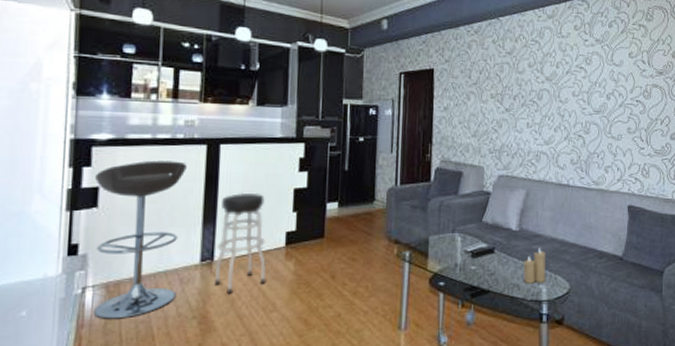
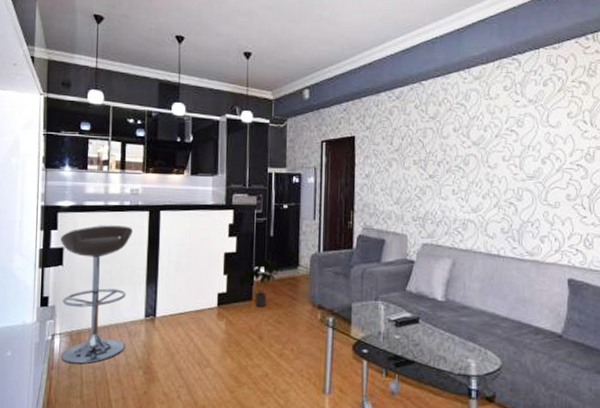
bar stool: present [214,192,267,294] -> none [156,255,201,348]
potted plant: none [309,194,357,246] -> present [238,259,282,308]
candle: present [522,247,547,284] -> none [449,320,475,358]

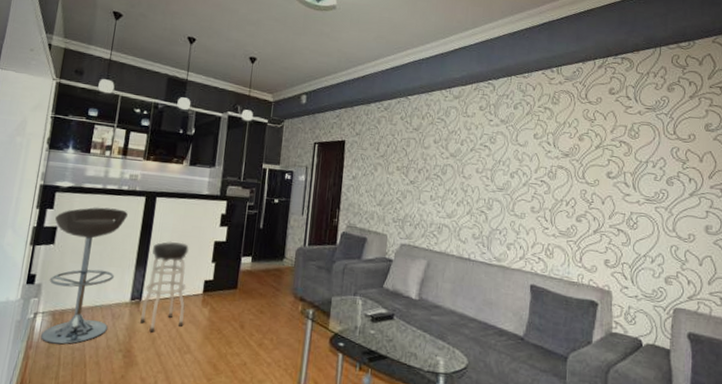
bar stool: none [156,255,201,348] -> present [140,241,189,333]
potted plant: present [238,259,282,308] -> none [225,249,269,297]

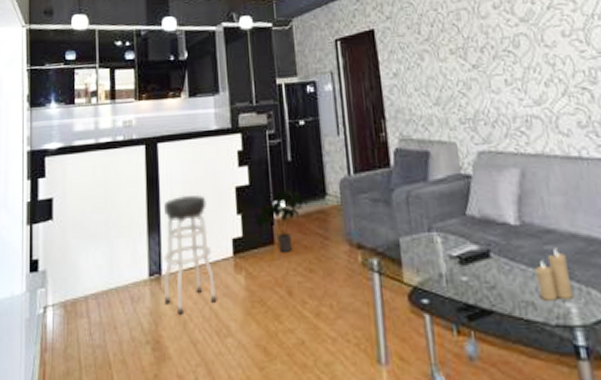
bar stool: present [40,207,128,345] -> none [49,165,128,343]
potted plant: none [225,249,269,297] -> present [255,190,307,254]
candle: none [420,318,445,355] -> present [534,248,574,301]

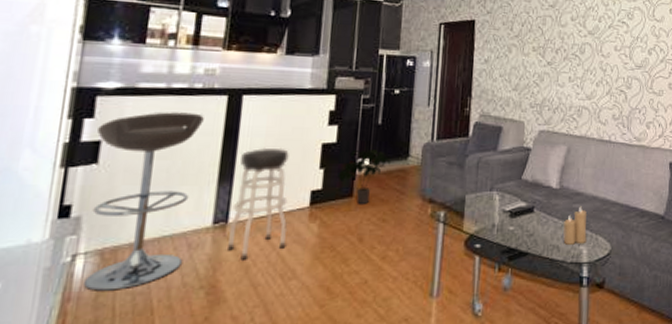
bar stool: none [49,165,128,343] -> present [82,112,204,291]

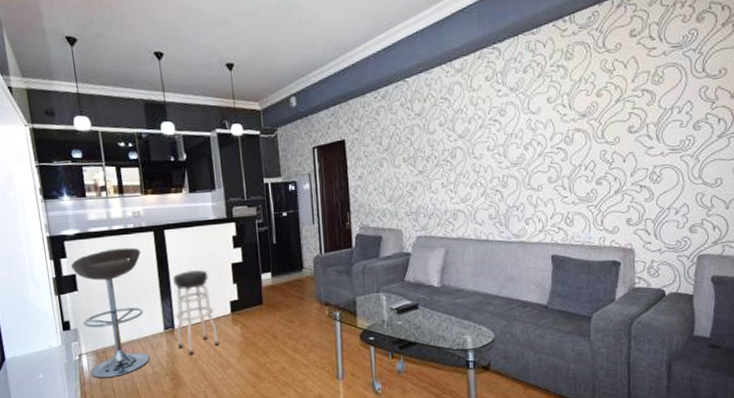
potted plant: present [337,150,390,205] -> none [248,265,288,311]
candle: present [562,206,588,245] -> none [446,301,470,335]

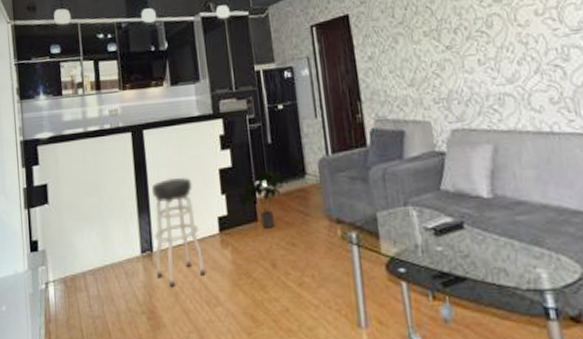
bar stool: present [71,248,150,378] -> none [43,152,124,314]
potted plant: none [248,265,288,311] -> present [239,170,288,230]

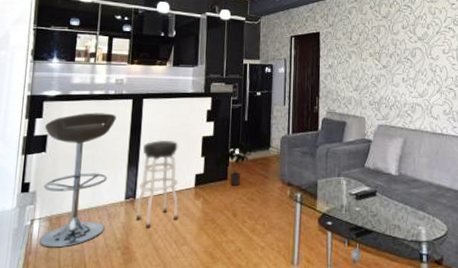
bar stool: none [43,152,124,314] -> present [38,113,116,248]

